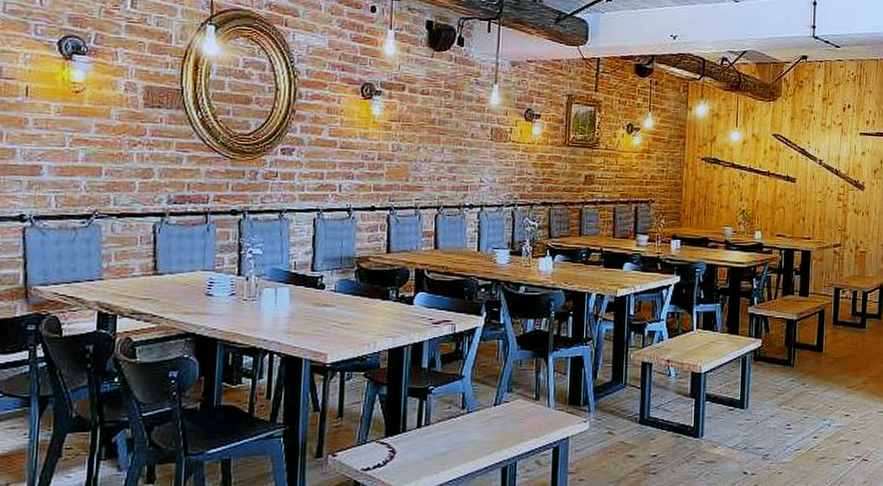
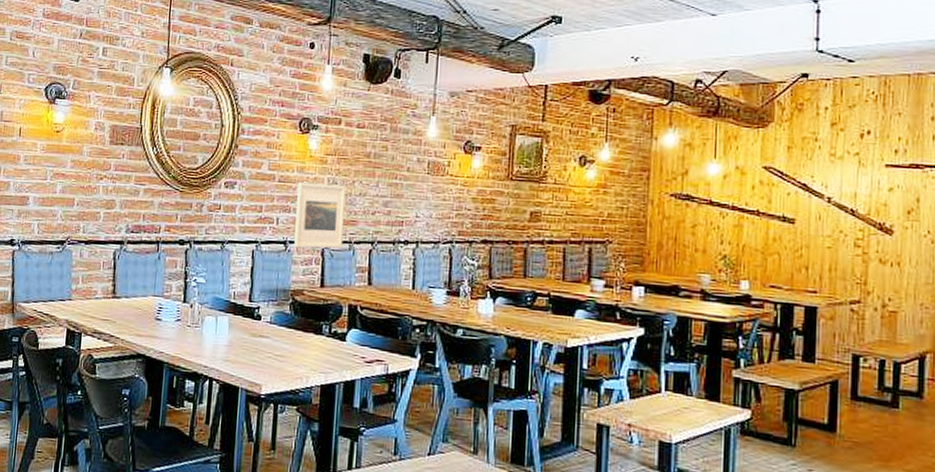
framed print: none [358,149,410,215] -> present [294,182,346,249]

